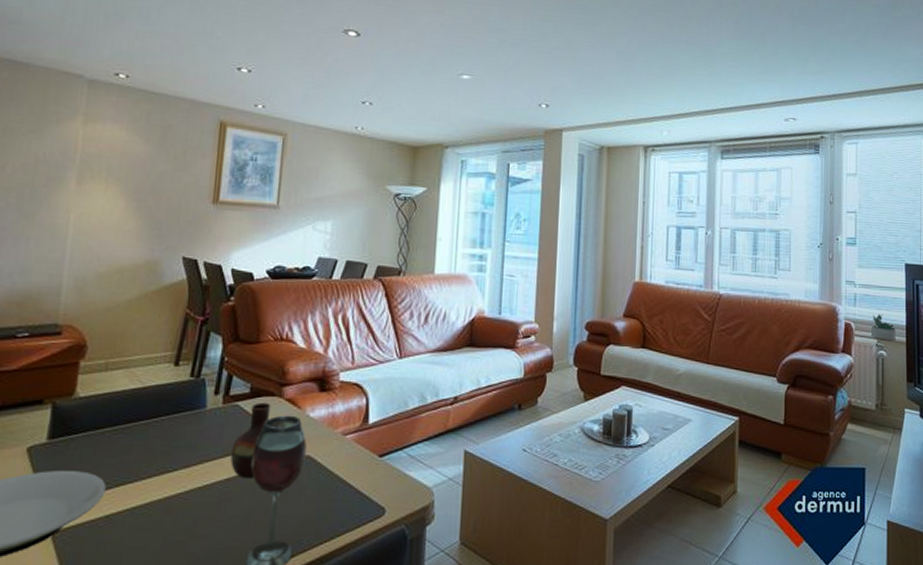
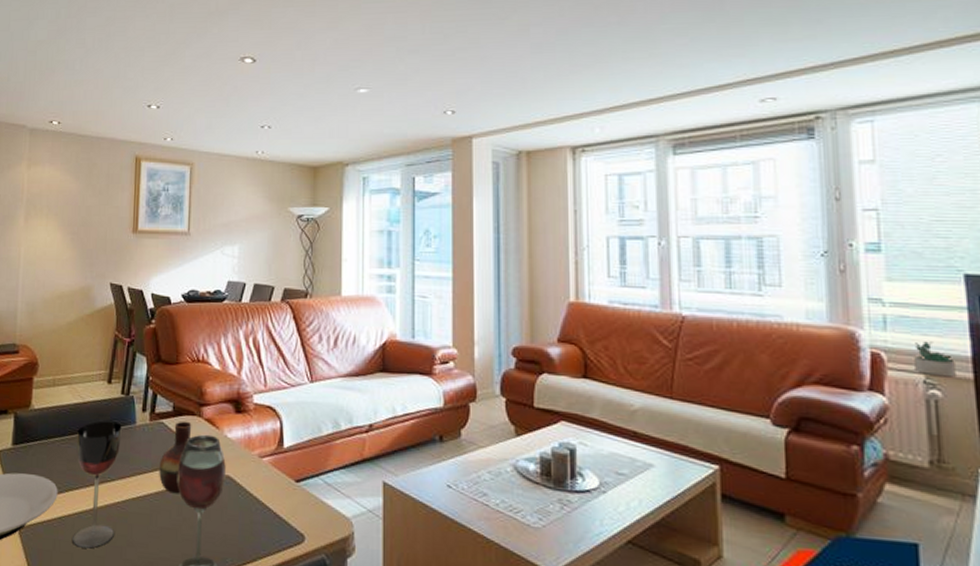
wineglass: none [122,406,189,546] -> present [72,421,122,549]

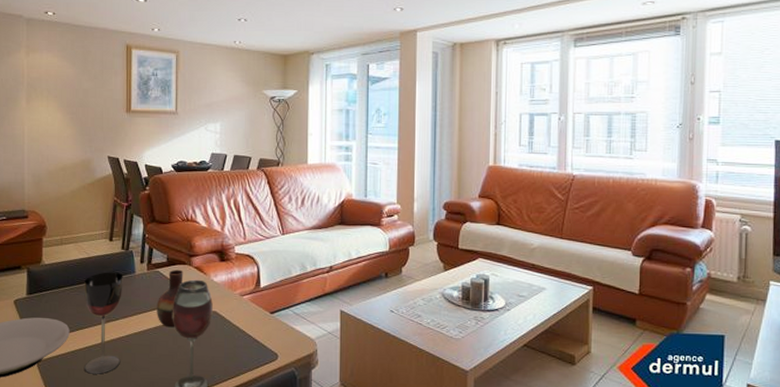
succulent plant: present [914,341,956,377] -> none [734,190,762,217]

